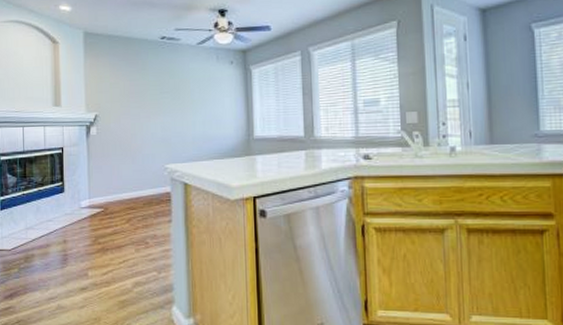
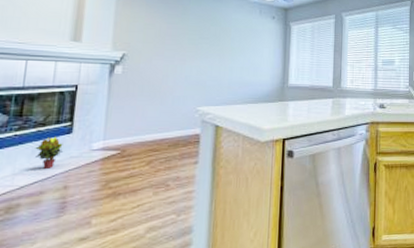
potted plant: none [39,195,60,224] -> present [35,136,64,169]

